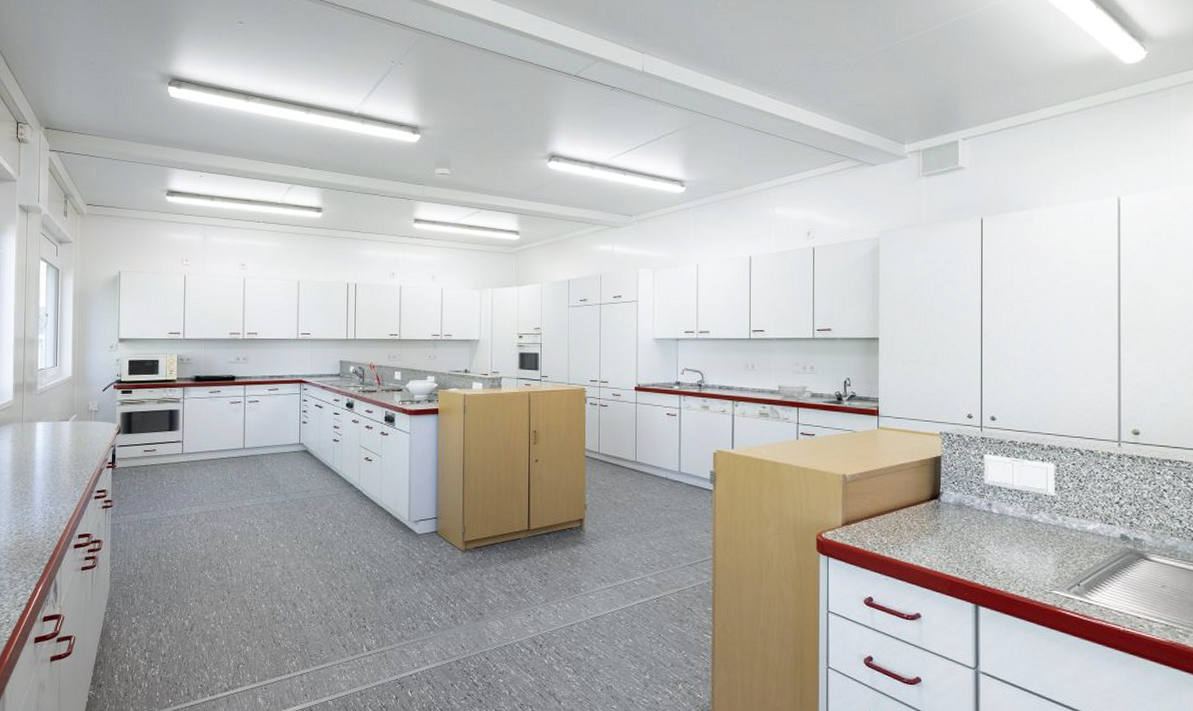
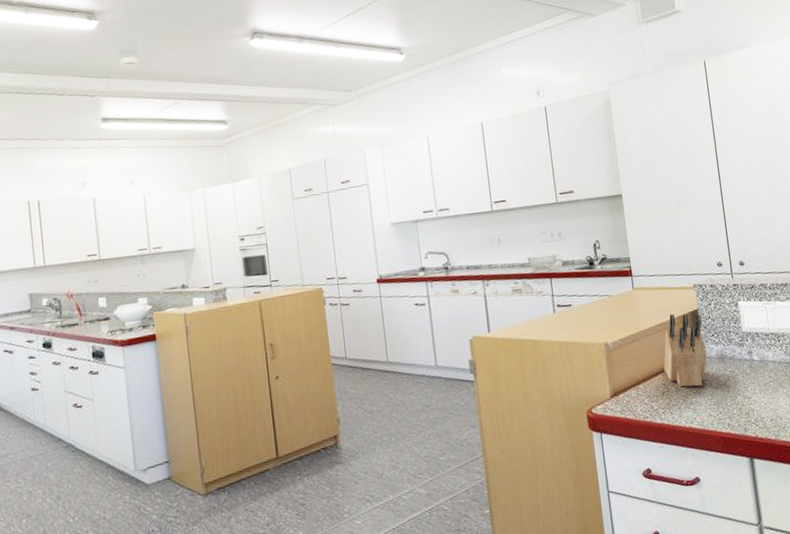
knife block: none [898,457,944,529] -> present [663,313,707,387]

